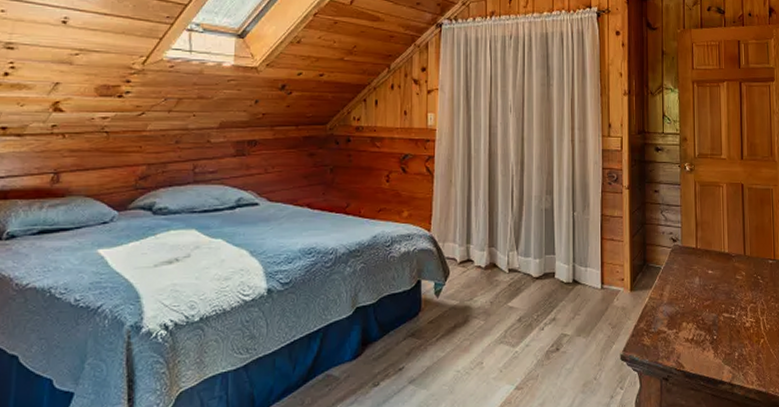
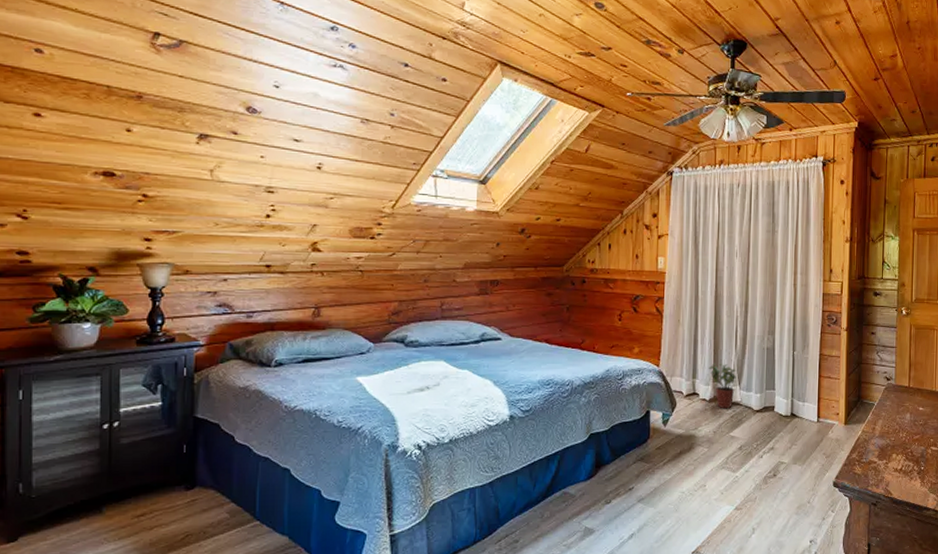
potted plant: none [483,226,514,277] -> present [708,363,737,409]

